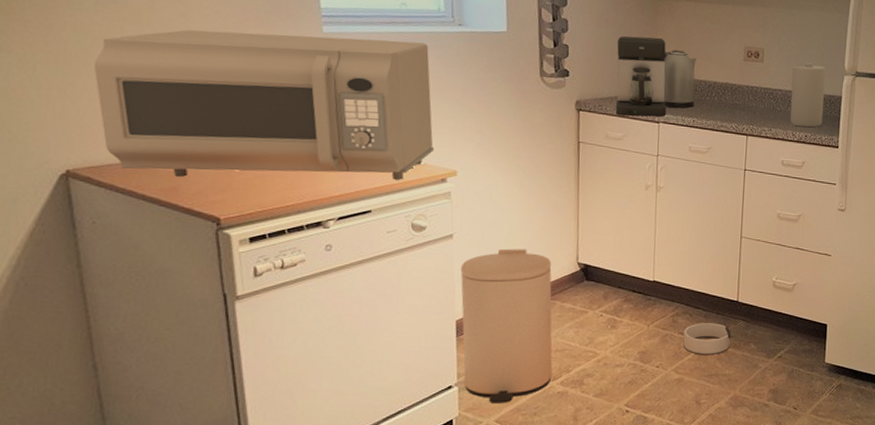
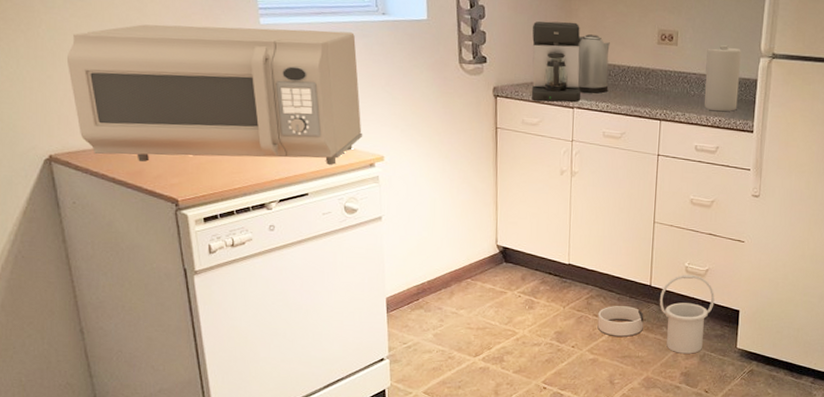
pedal bin: present [460,248,553,403] -> none [389,230,475,376]
bucket: none [746,289,803,370] -> present [659,274,715,354]

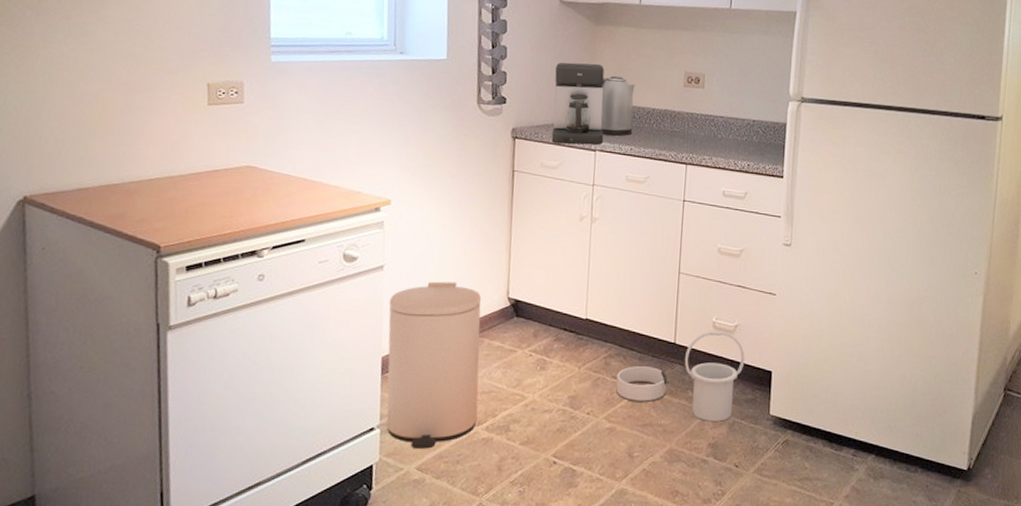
microwave: present [66,24,363,165] -> none [59,60,371,209]
pedal bin: none [389,230,475,376] -> present [386,281,482,449]
paper towel holder: present [704,44,741,112] -> none [731,87,770,156]

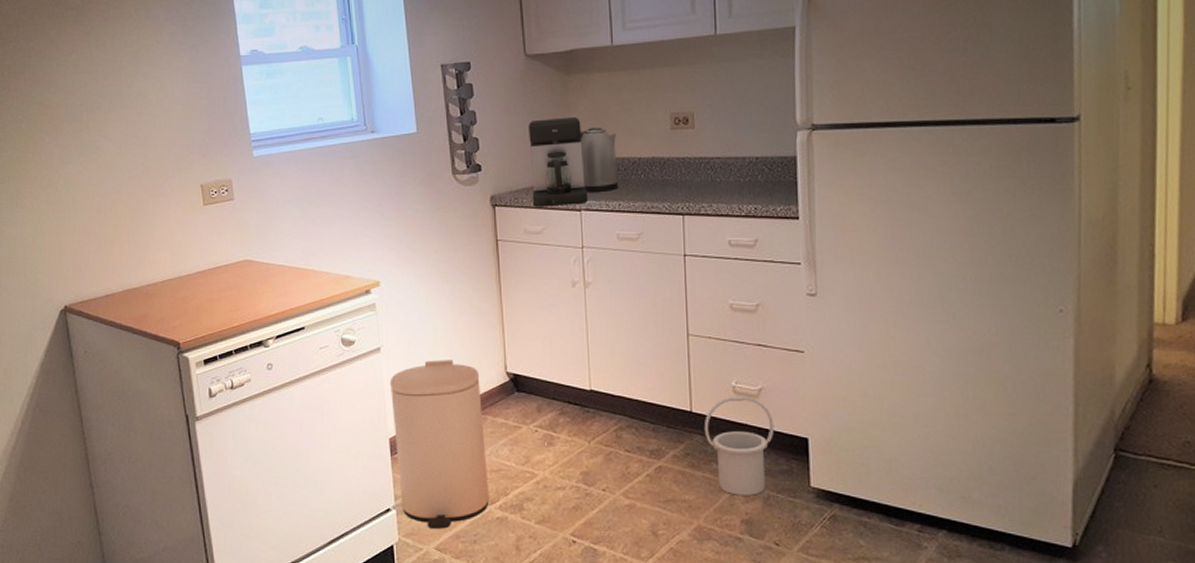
pet bowl: present [616,366,668,403] -> none [630,438,688,477]

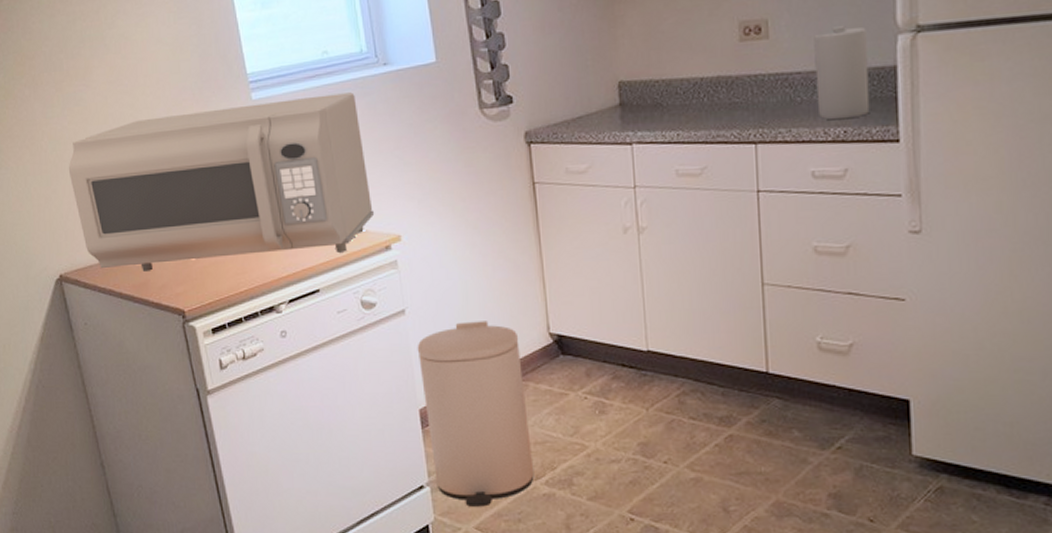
microwave: none [80,155,358,305] -> present [68,92,375,271]
coffee maker: present [529,116,589,207] -> none [567,32,641,143]
kettle: present [580,126,619,192] -> none [628,43,677,122]
bucket: present [703,395,775,496] -> none [782,352,868,466]
paper towel holder: none [730,120,775,199] -> present [814,24,870,121]

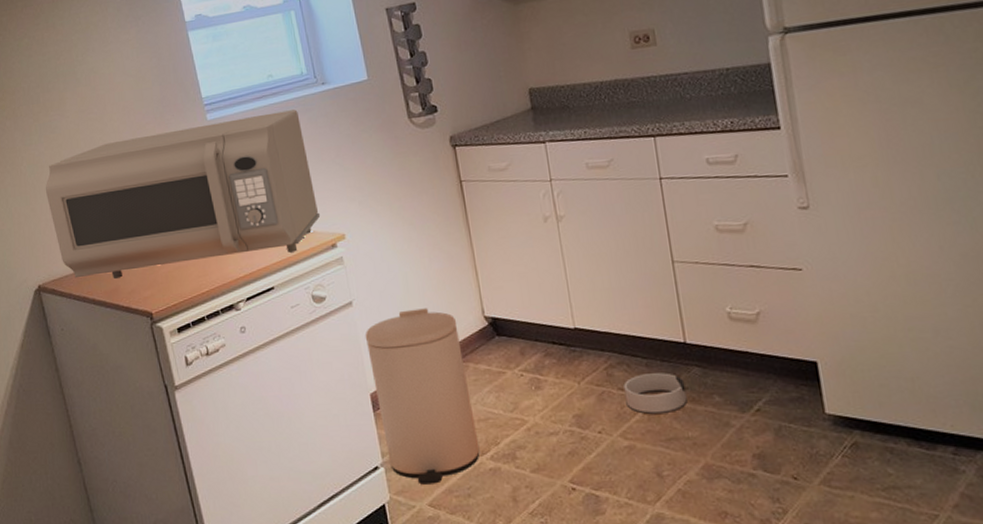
pet bowl: none [696,403,764,447] -> present [623,372,688,415]
paper towel holder: present [814,24,870,121] -> none [695,30,752,114]

